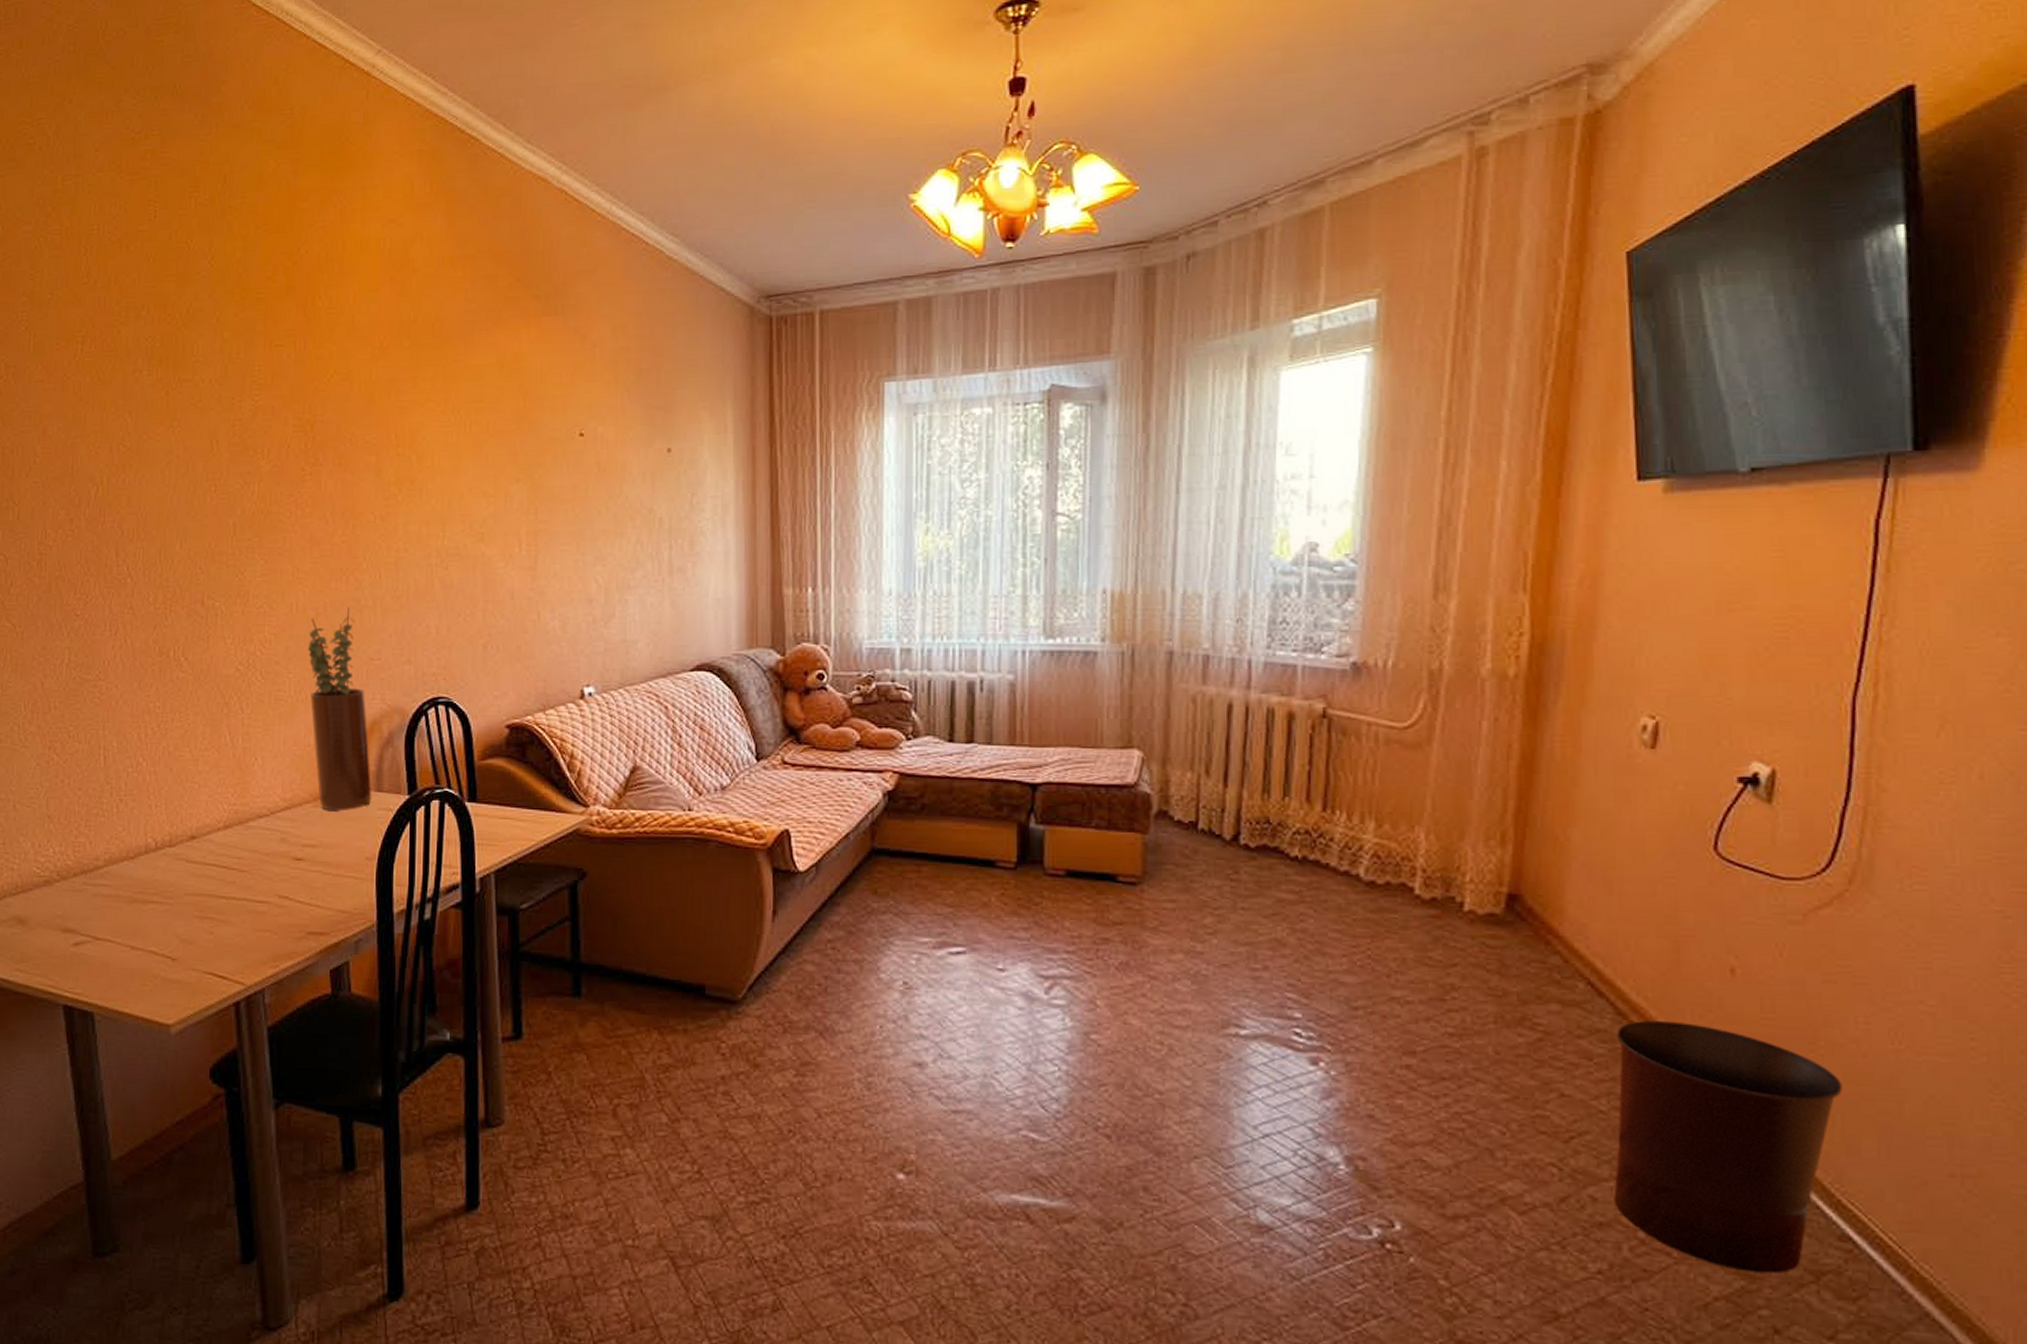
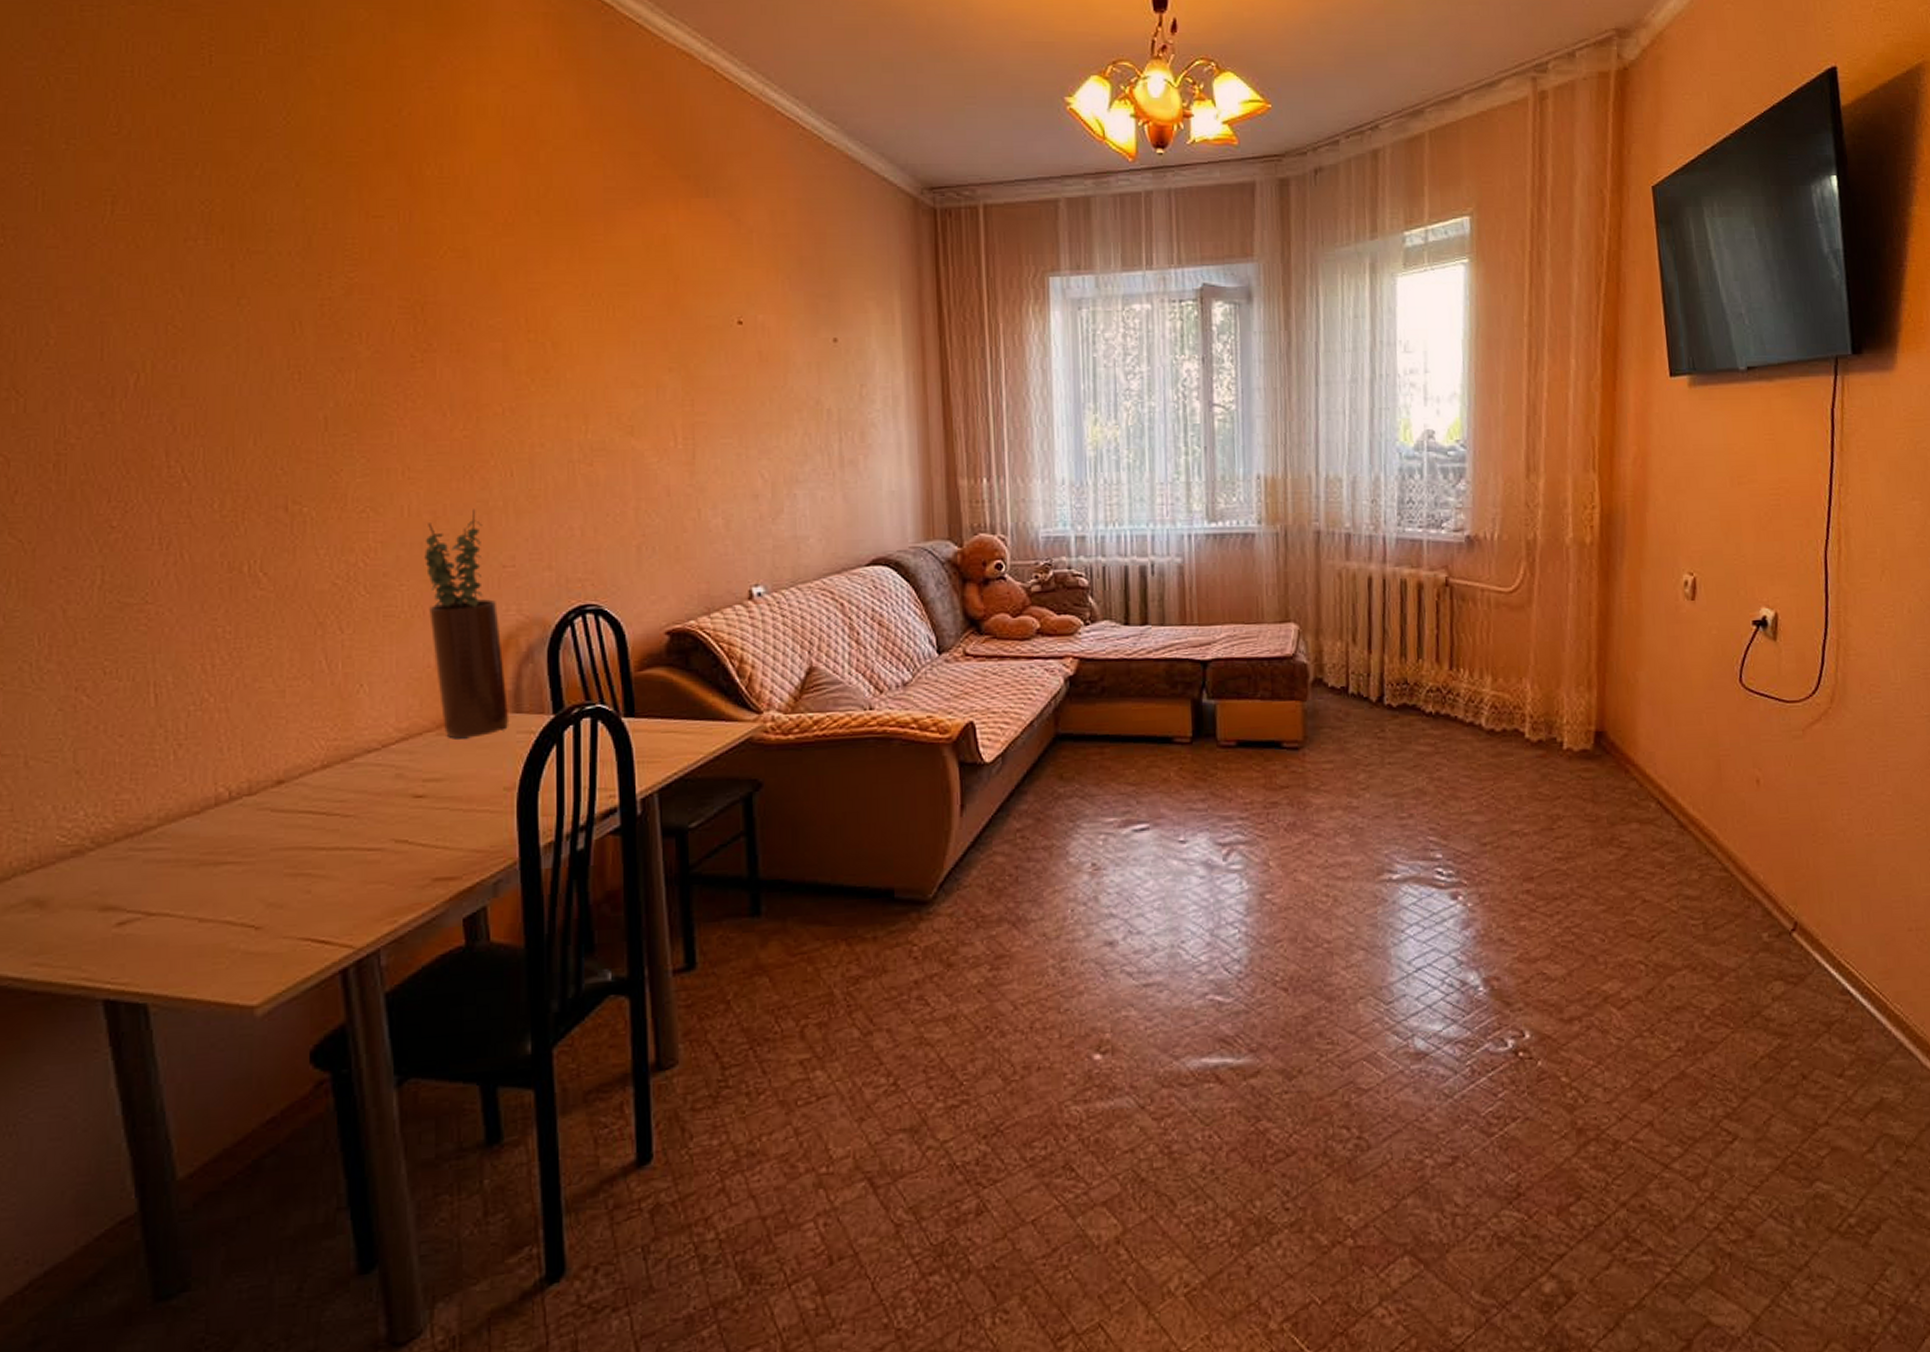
waste bin: present [1613,1020,1843,1274] -> none [1680,828,1837,1031]

